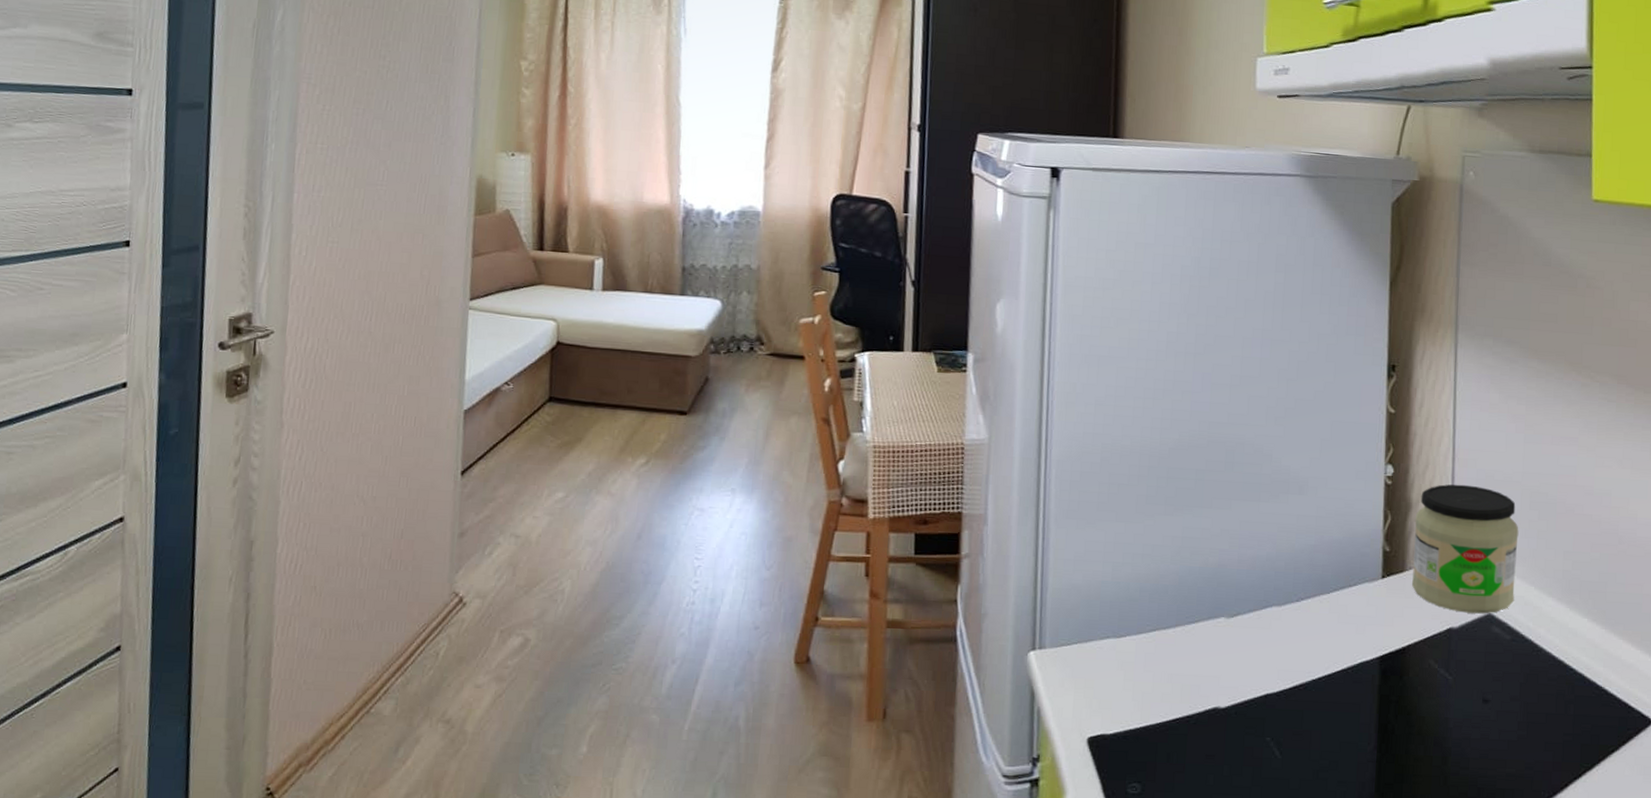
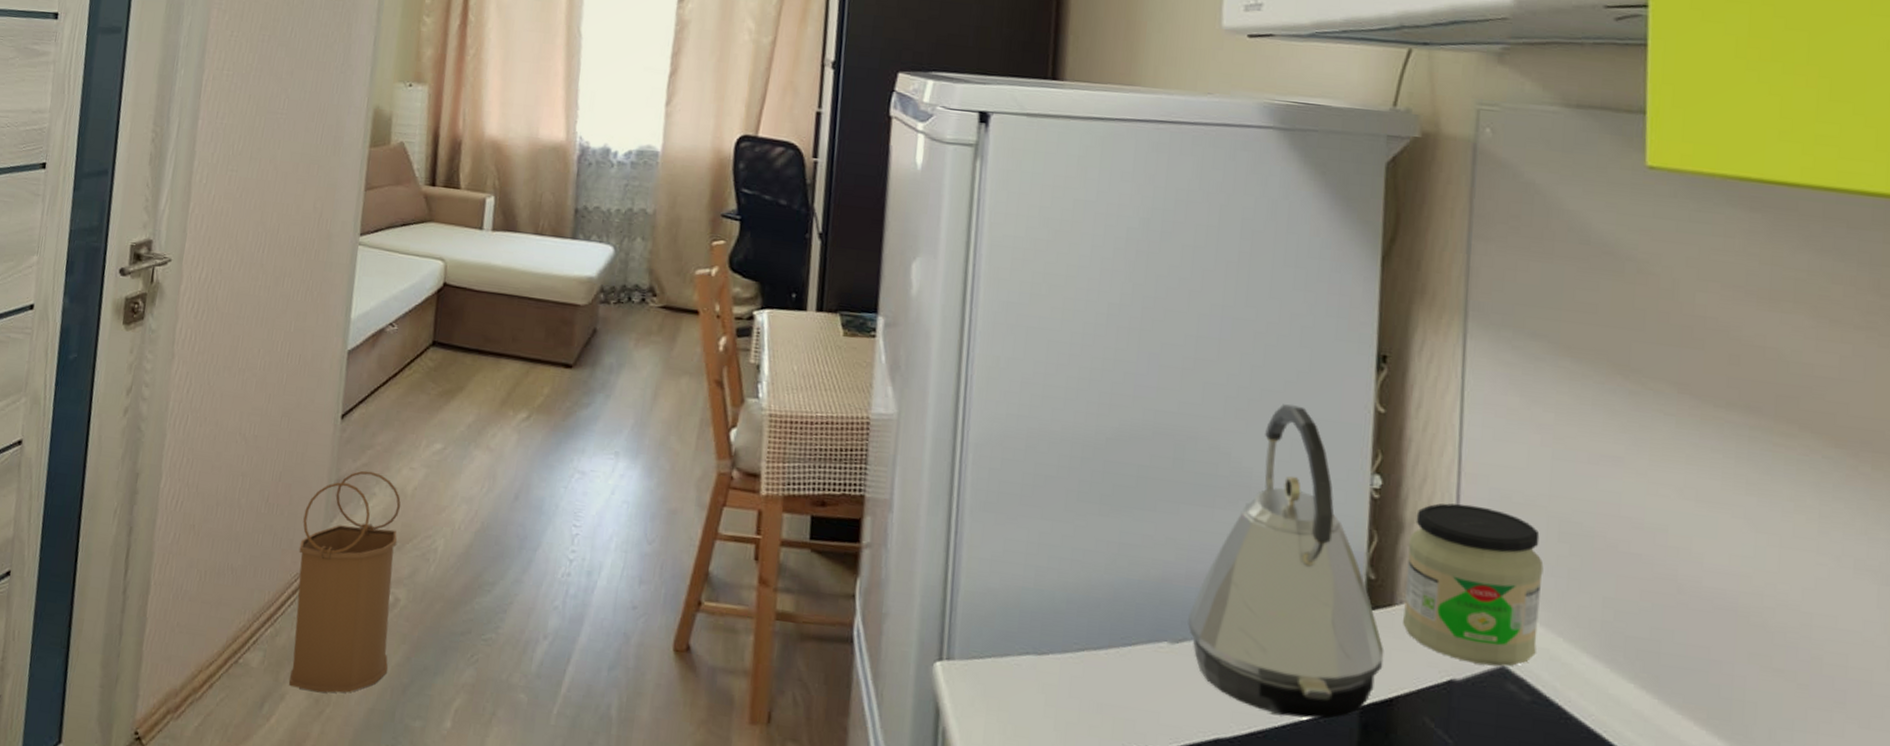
basket: none [423,522,526,733] -> present [289,470,401,693]
kettle: none [1240,410,1398,670] -> present [1187,403,1384,719]

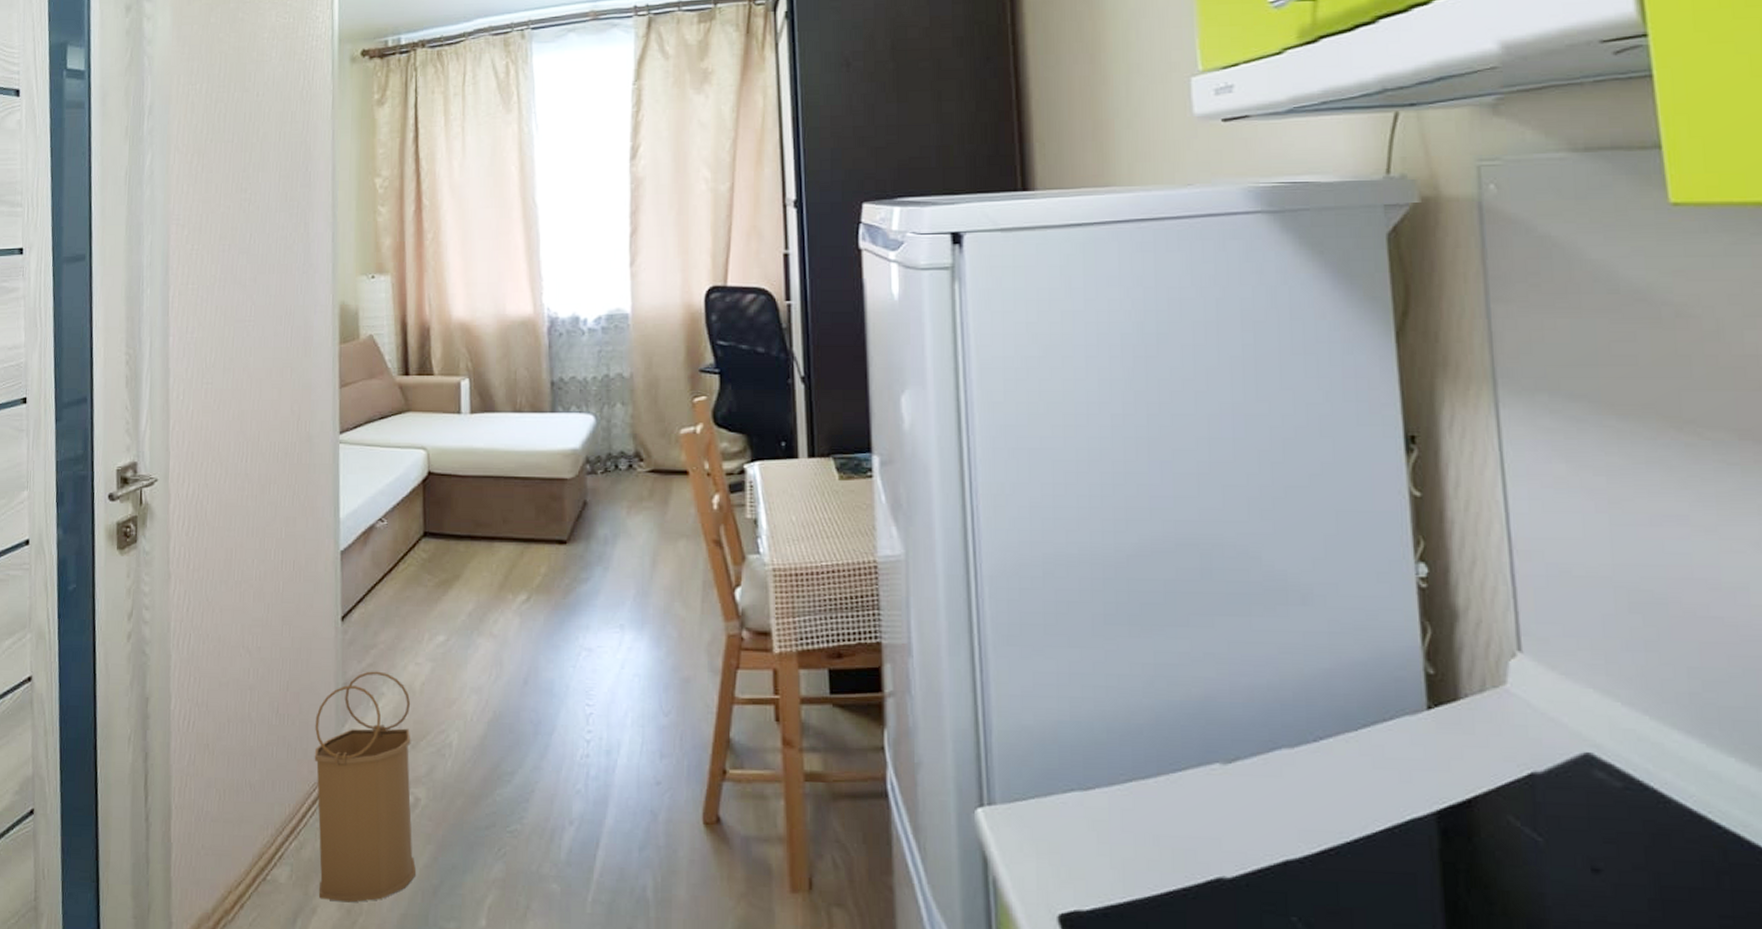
kettle: present [1187,403,1384,719] -> none [1237,498,1456,830]
jar: present [1403,503,1544,667] -> none [1465,583,1621,754]

